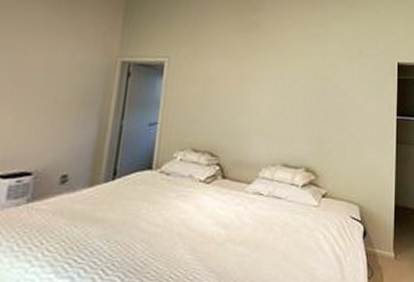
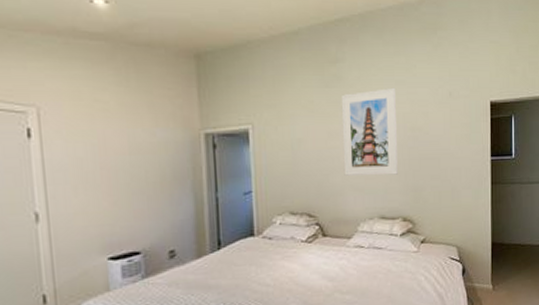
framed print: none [251,39,310,123] -> present [341,88,398,176]

